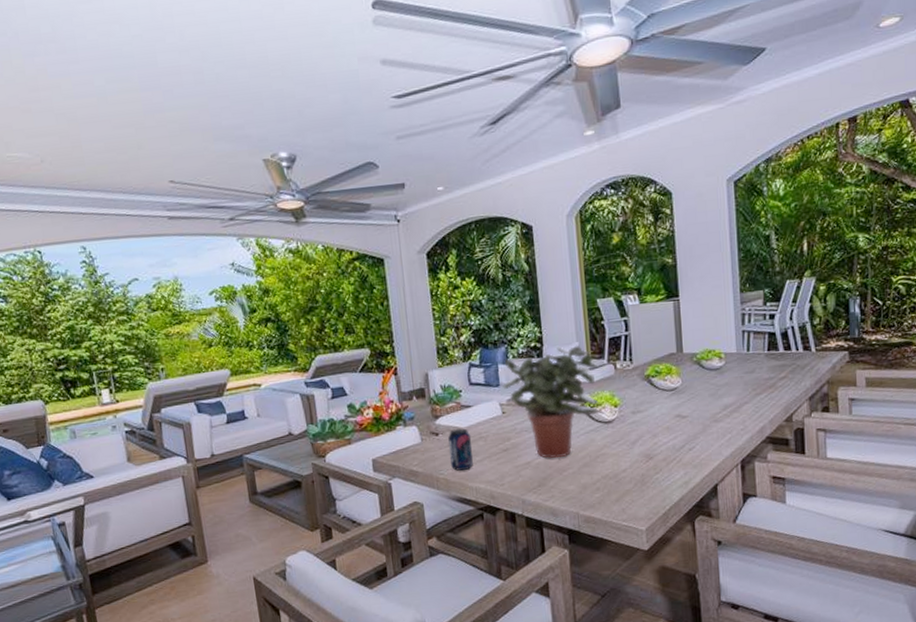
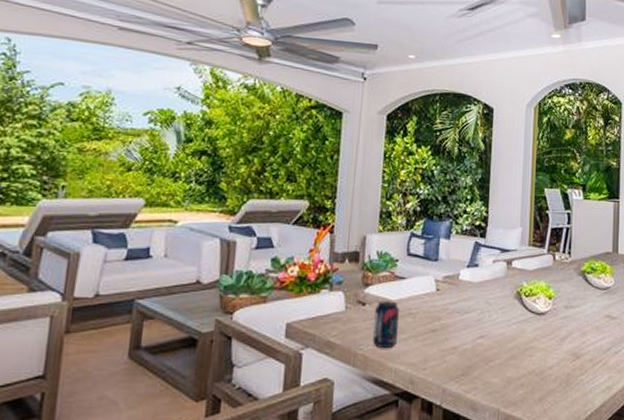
potted plant: present [503,345,600,458] -> none [441,229,538,346]

